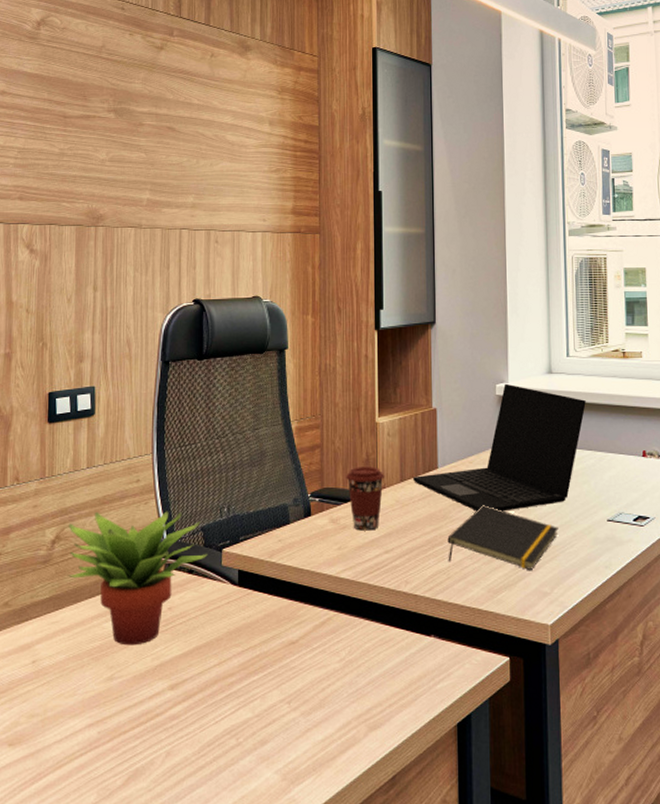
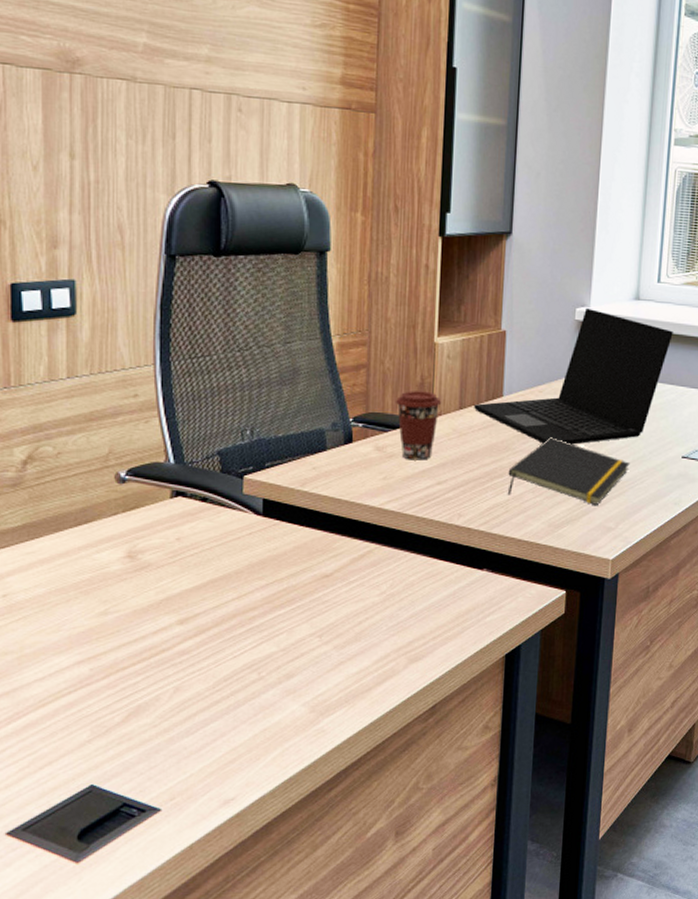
succulent plant: present [68,511,208,646] -> none [44,429,226,578]

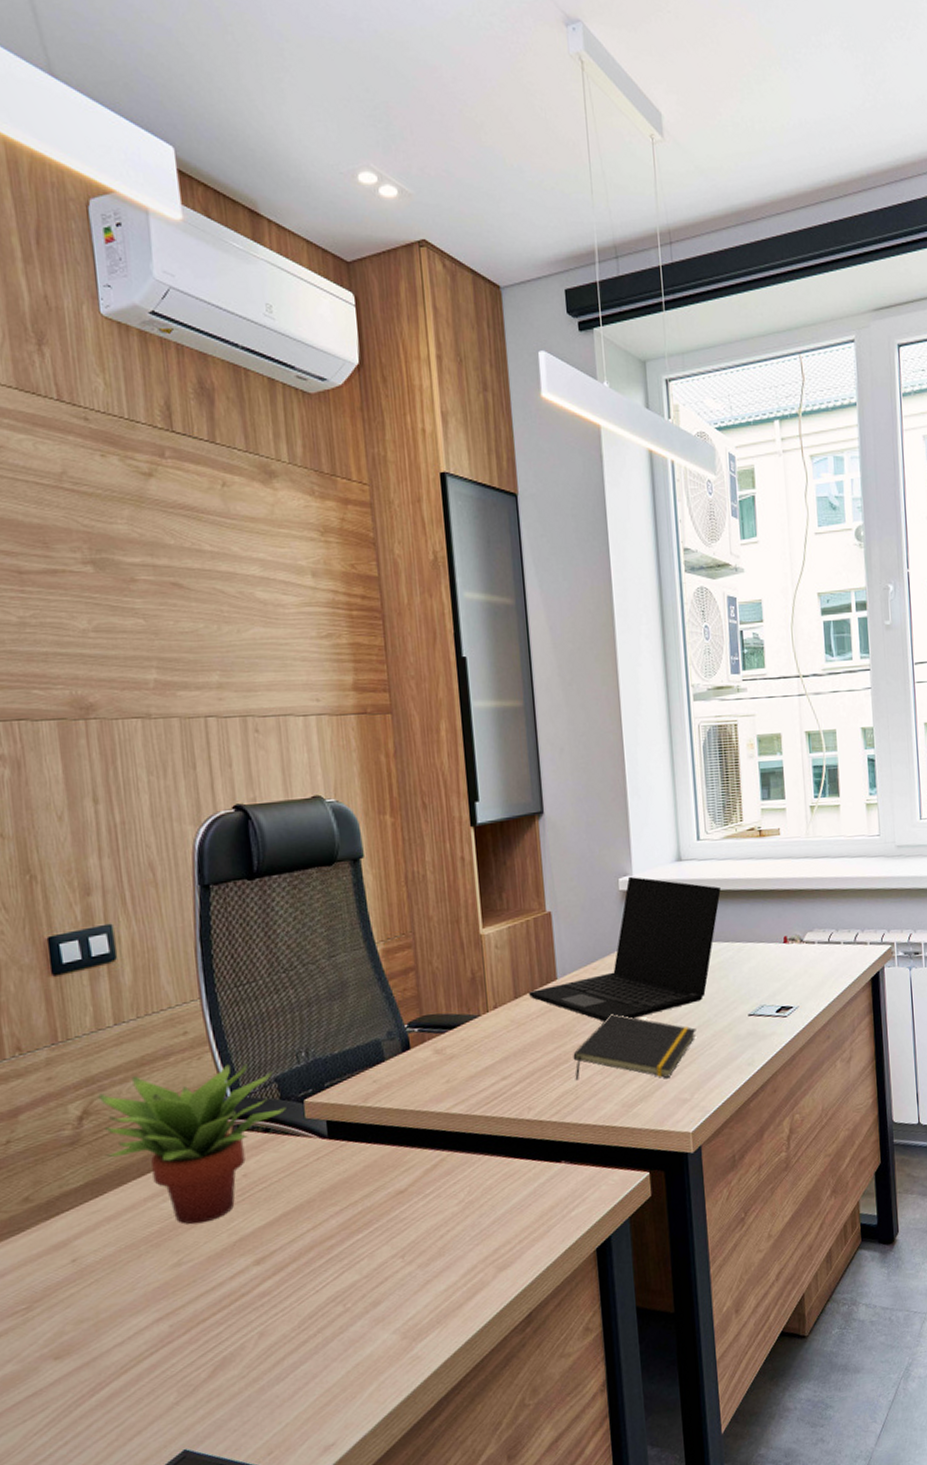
succulent plant: none [44,429,226,578] -> present [98,1063,287,1225]
coffee cup: present [396,391,442,461] -> none [449,985,496,1059]

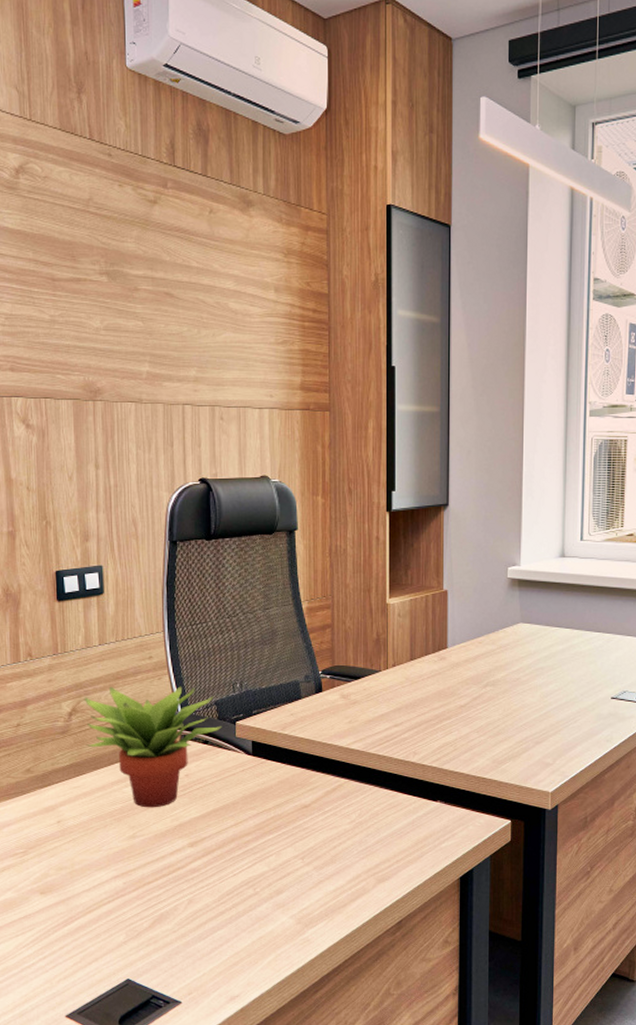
laptop: present [529,876,721,1022] -> none [423,566,597,689]
notepad: present [573,1014,696,1081] -> none [455,683,563,743]

